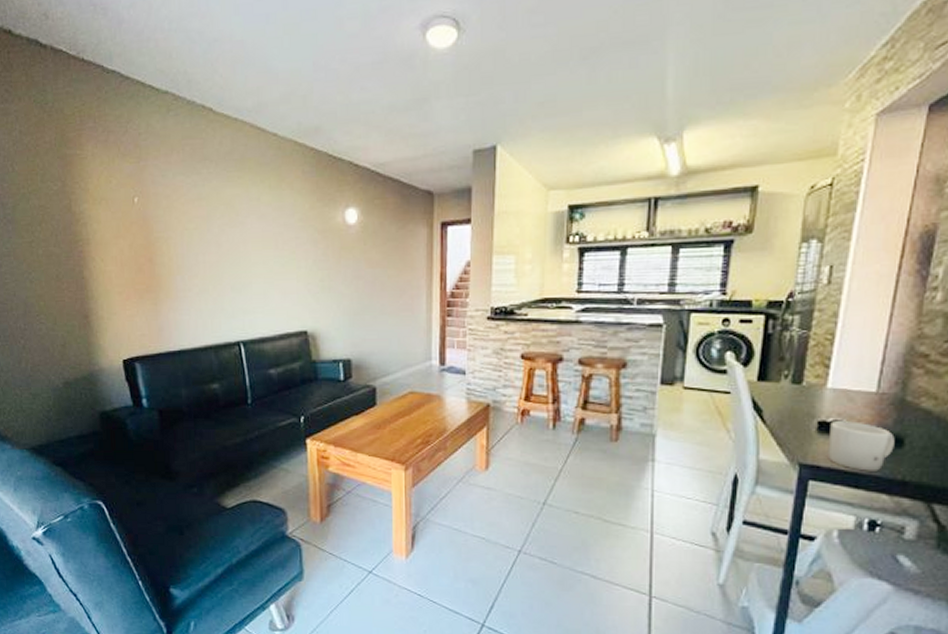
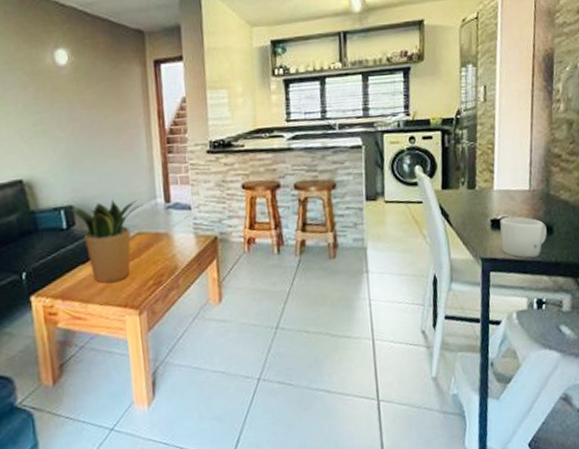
potted plant: none [345,357,418,437] -> present [66,199,144,284]

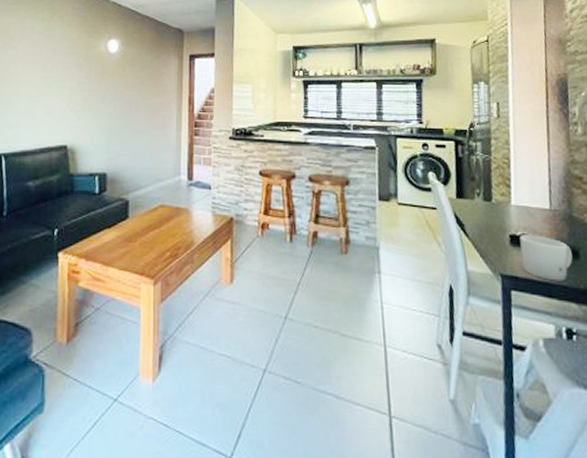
potted plant: present [66,199,144,284] -> none [101,172,168,250]

